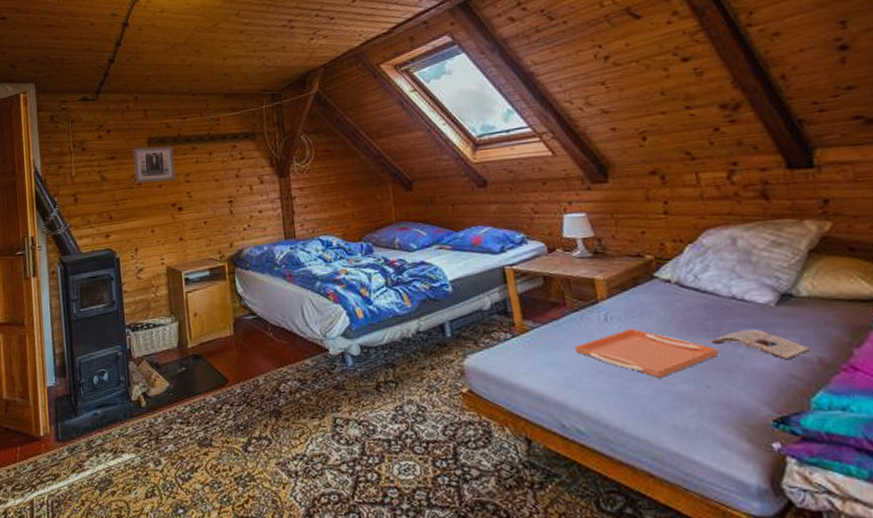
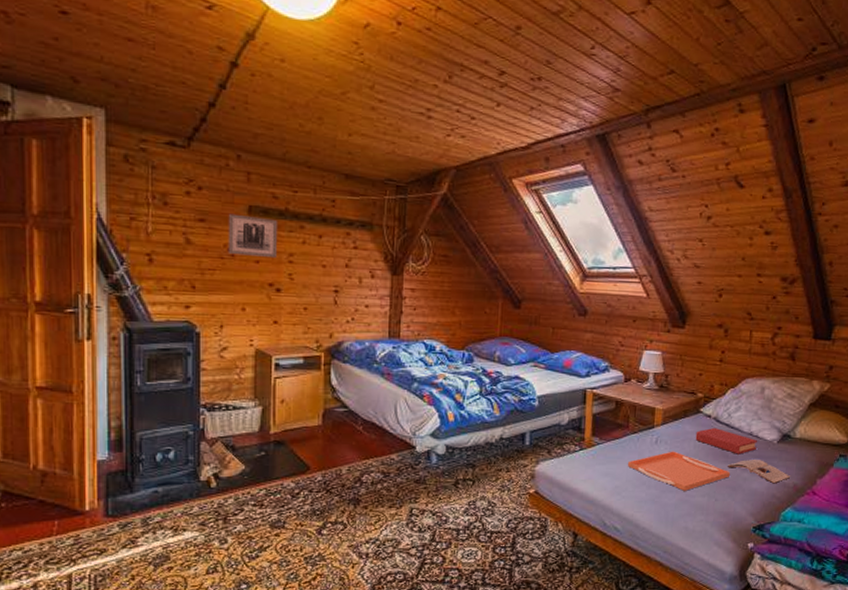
hardback book: none [655,294,747,325] -> present [695,427,757,454]

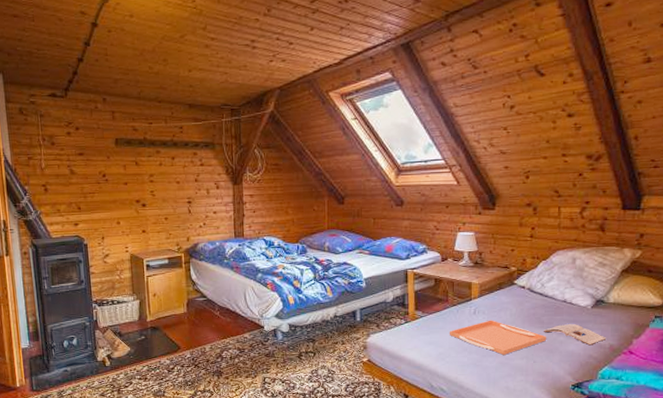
wall art: present [228,213,279,259] -> none [100,146,140,180]
hardback book: present [695,427,757,454] -> none [511,297,571,320]

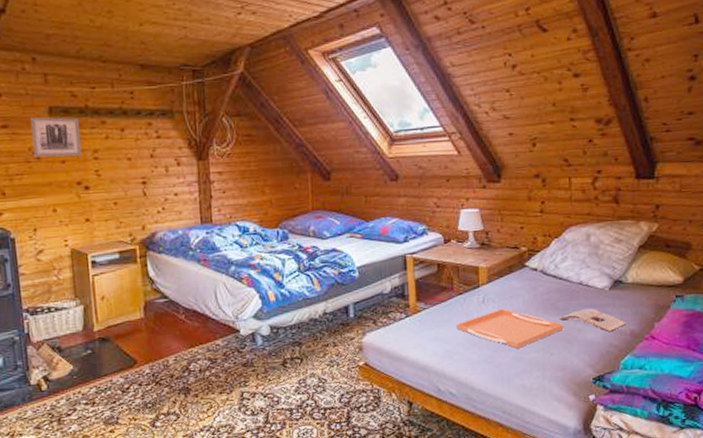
wall art: none [100,146,140,180] -> present [29,116,81,158]

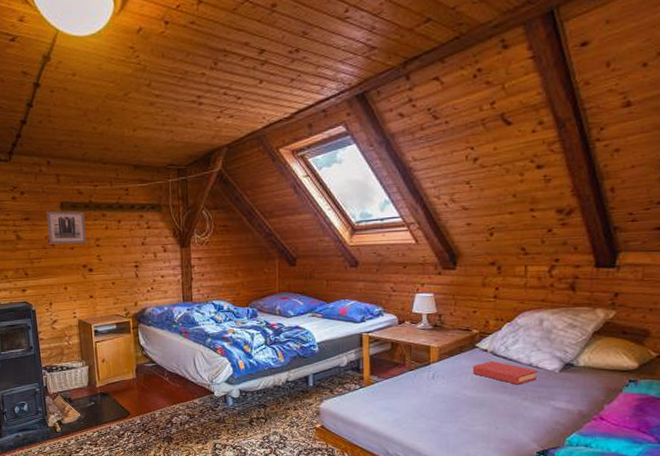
serving tray: present [457,308,564,348] -> none [407,385,511,421]
hardback book: none [523,280,588,306] -> present [472,360,537,385]
magazine: present [560,308,627,332] -> none [507,388,576,411]

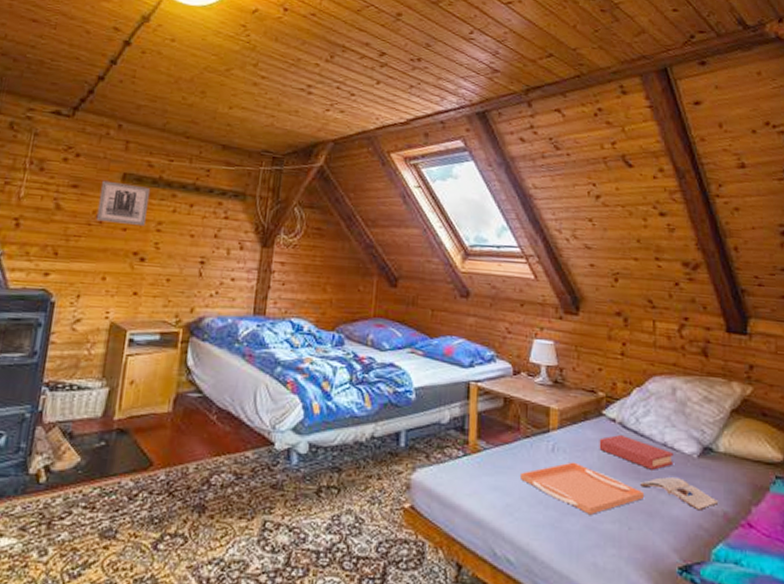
serving tray: none [407,385,511,421] -> present [521,462,645,515]
magazine: none [507,388,576,411] -> present [640,476,719,511]

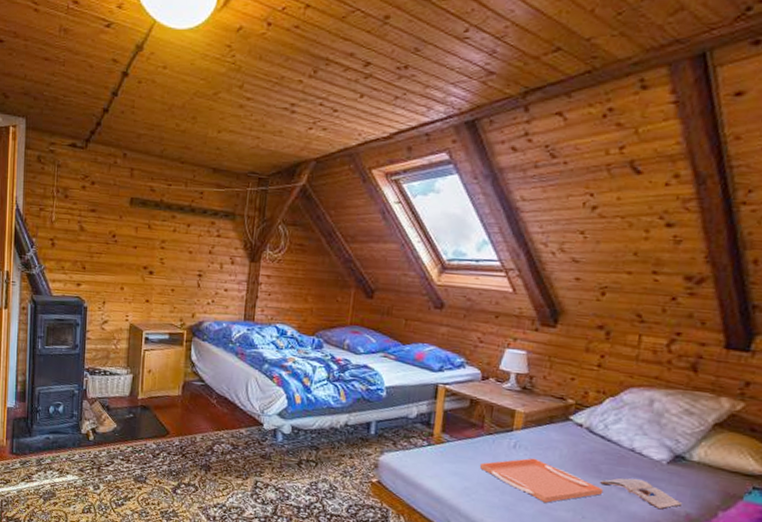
wall art: present [96,180,151,227] -> none [112,204,154,245]
hardback book: present [599,434,673,470] -> none [561,438,640,472]

